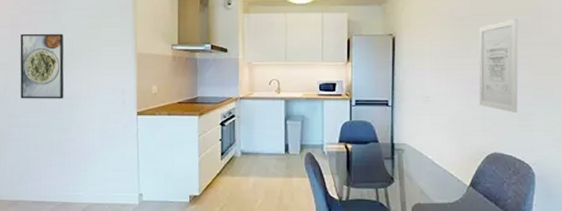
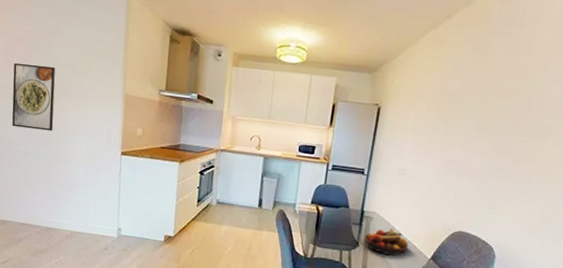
fruit bowl: none [398,157,445,188] -> present [364,227,408,256]
wall art: present [478,18,519,112] -> none [453,102,508,196]

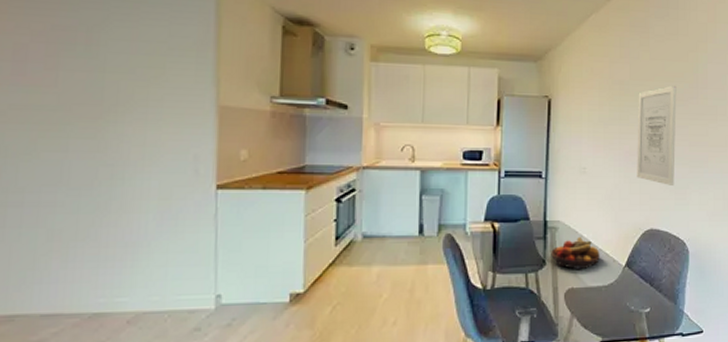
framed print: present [12,62,56,131] -> none [24,70,104,167]
wall art: none [453,102,508,196] -> present [637,85,677,185]

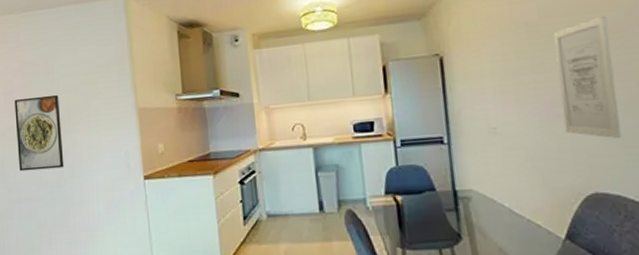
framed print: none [24,70,104,167] -> present [14,94,64,172]
fruit bowl: present [551,236,600,270] -> none [466,205,530,245]

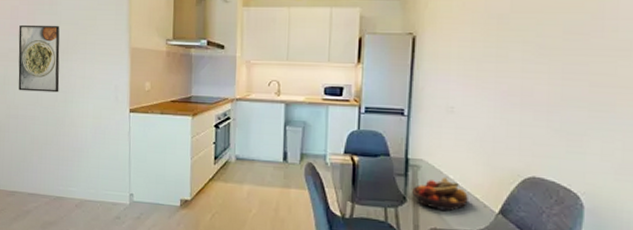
fruit bowl: none [466,205,530,245] -> present [412,177,468,212]
wall art: present [553,15,622,138] -> none [516,17,574,131]

